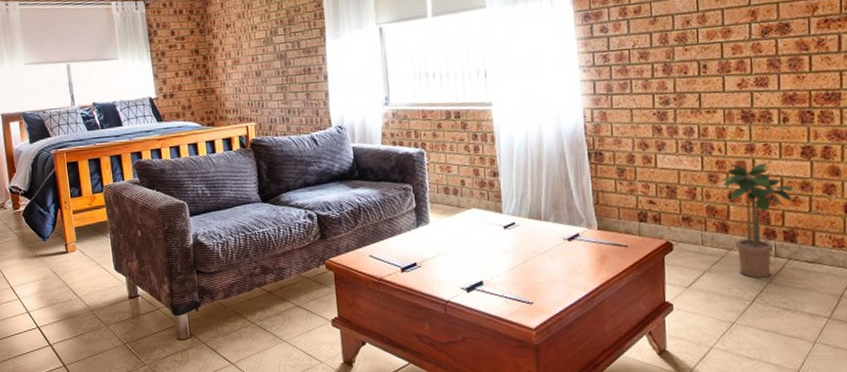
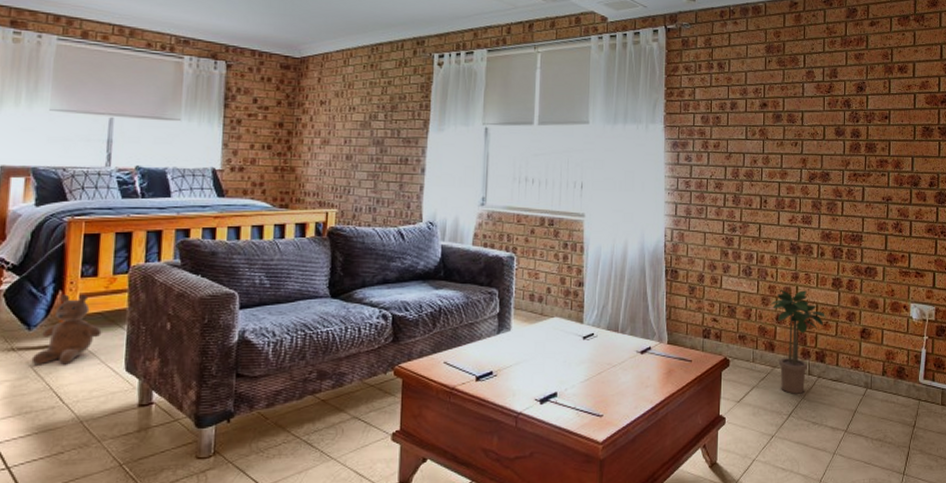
teddy bear: none [50,211,93,268] -> present [31,294,102,365]

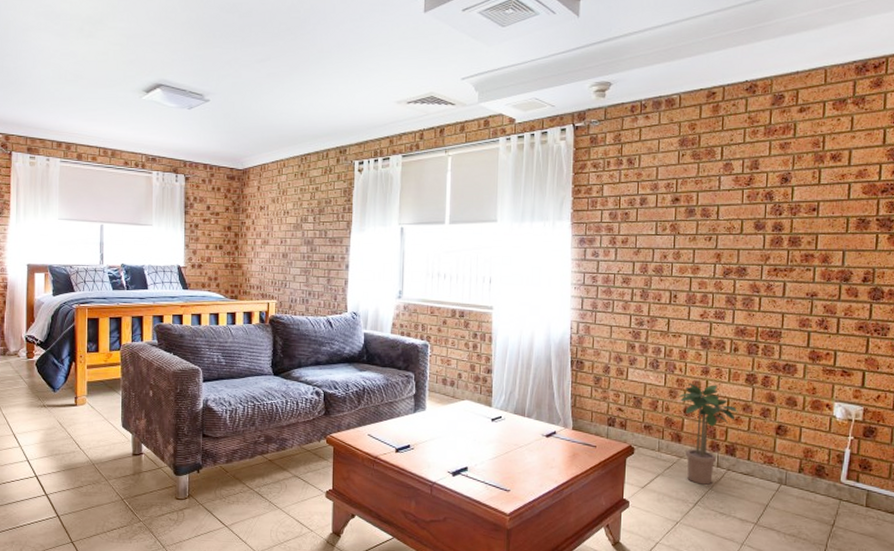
teddy bear: present [31,294,102,365] -> none [57,365,104,420]

